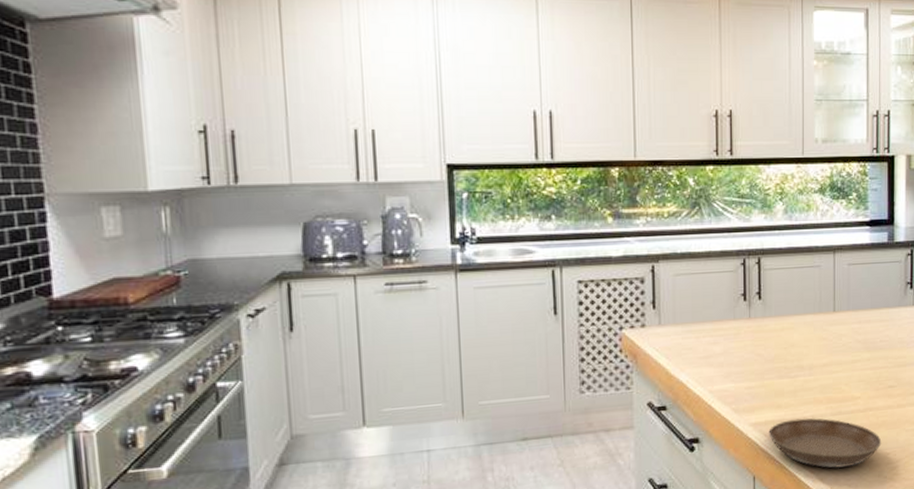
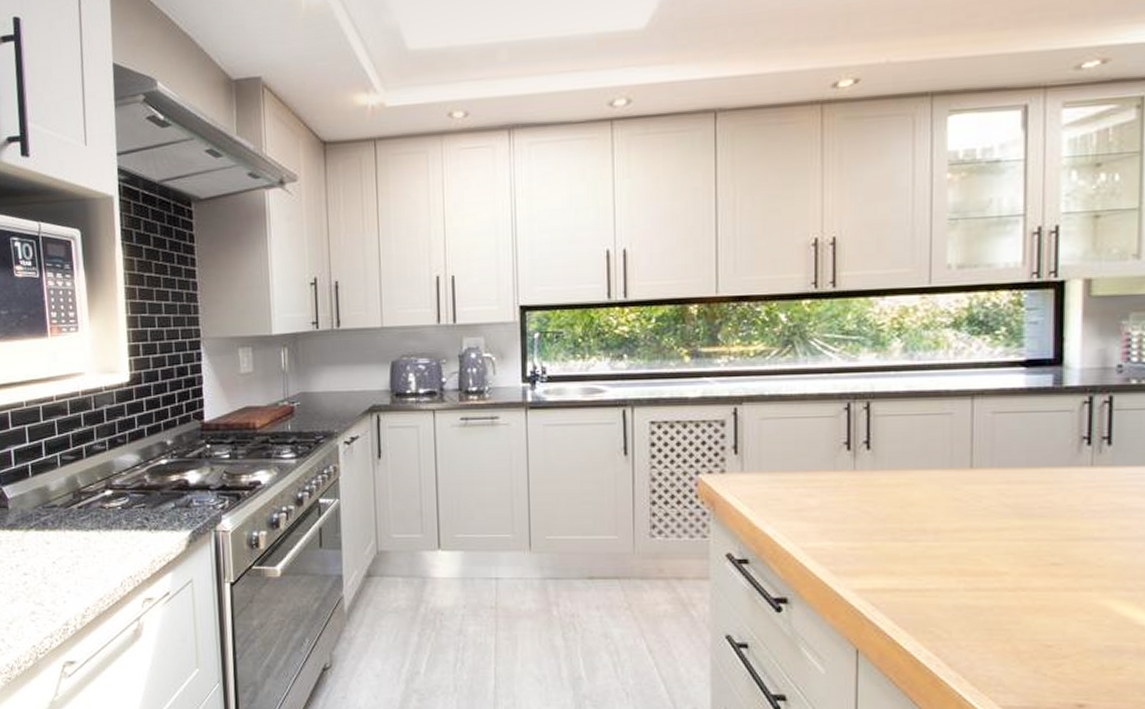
saucer: present [768,418,882,468] -> none [877,590,1040,655]

